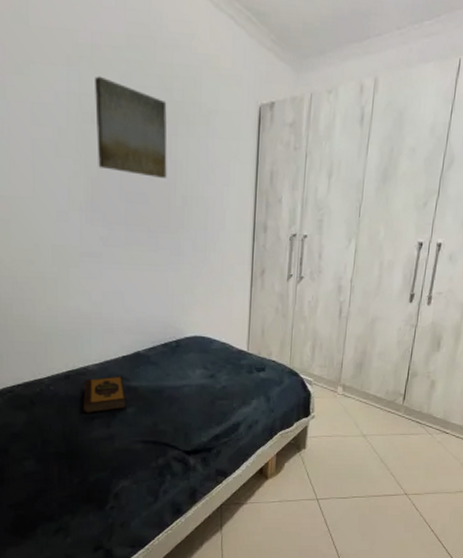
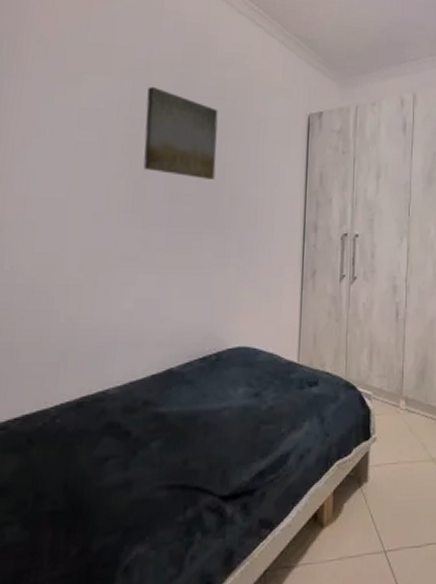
hardback book: present [83,376,126,414] -> none [96,400,152,453]

